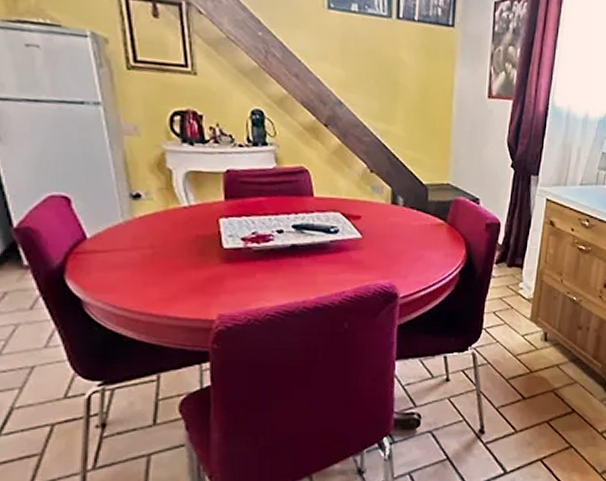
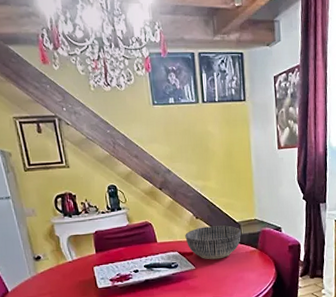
bowl: none [353,184,429,229] -> present [185,225,242,260]

